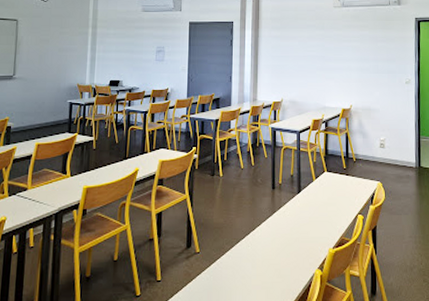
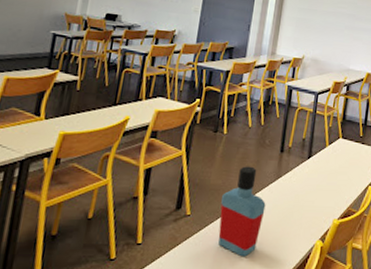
bottle: none [225,204,265,289] -> present [218,166,266,257]

